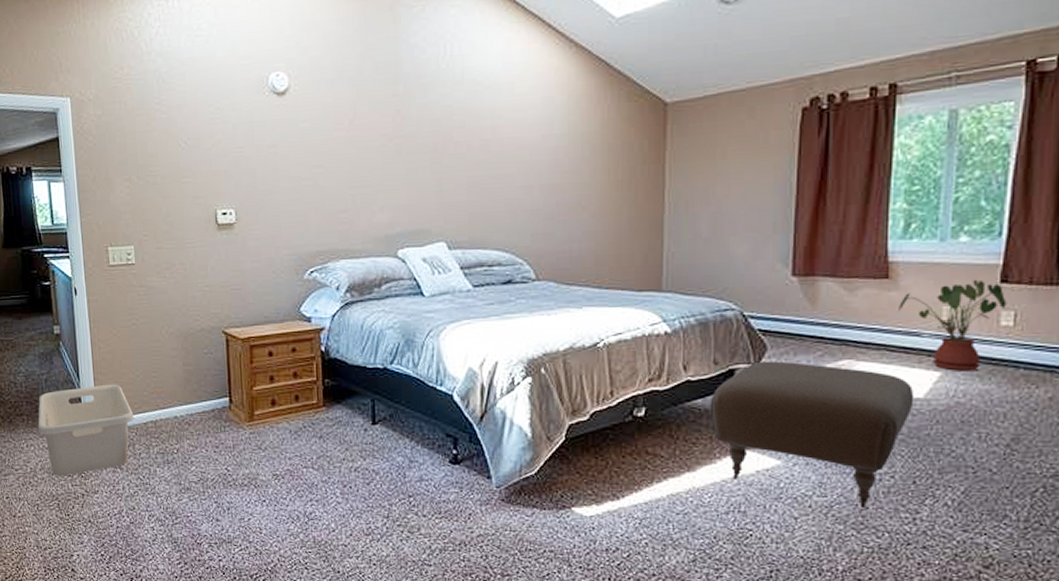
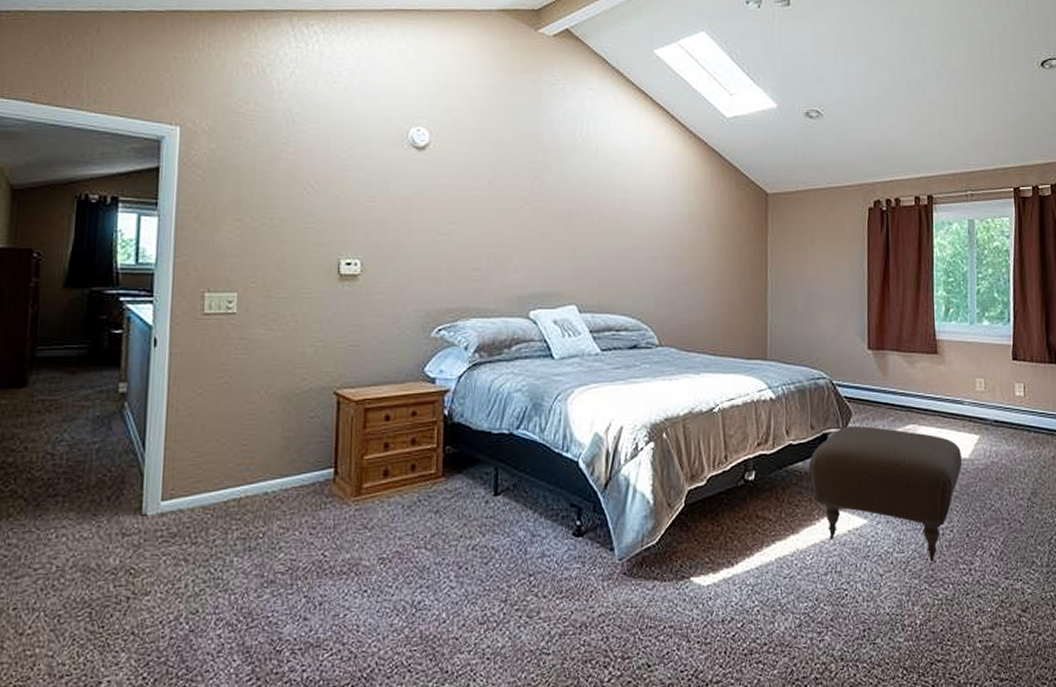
laundry basket: present [37,384,135,476] -> none [76,454,212,575]
house plant: present [899,279,1007,371] -> none [946,356,1018,434]

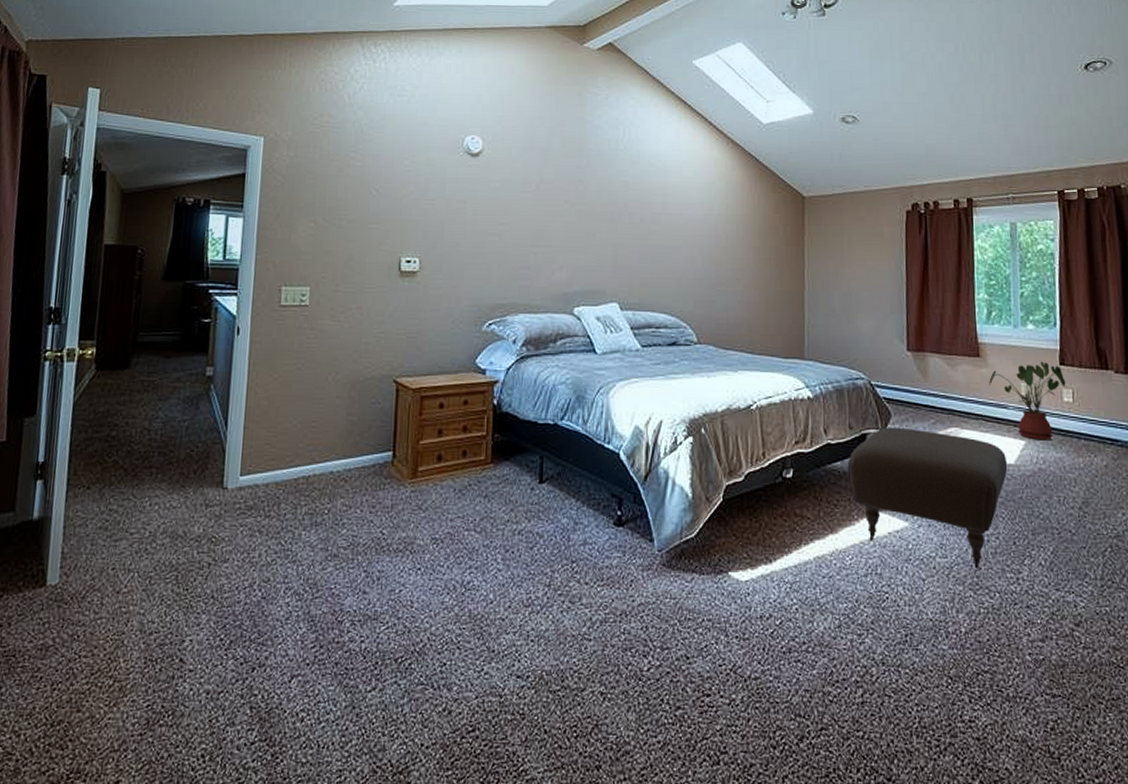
house plant: none [946,356,1018,434] -> present [989,361,1066,441]

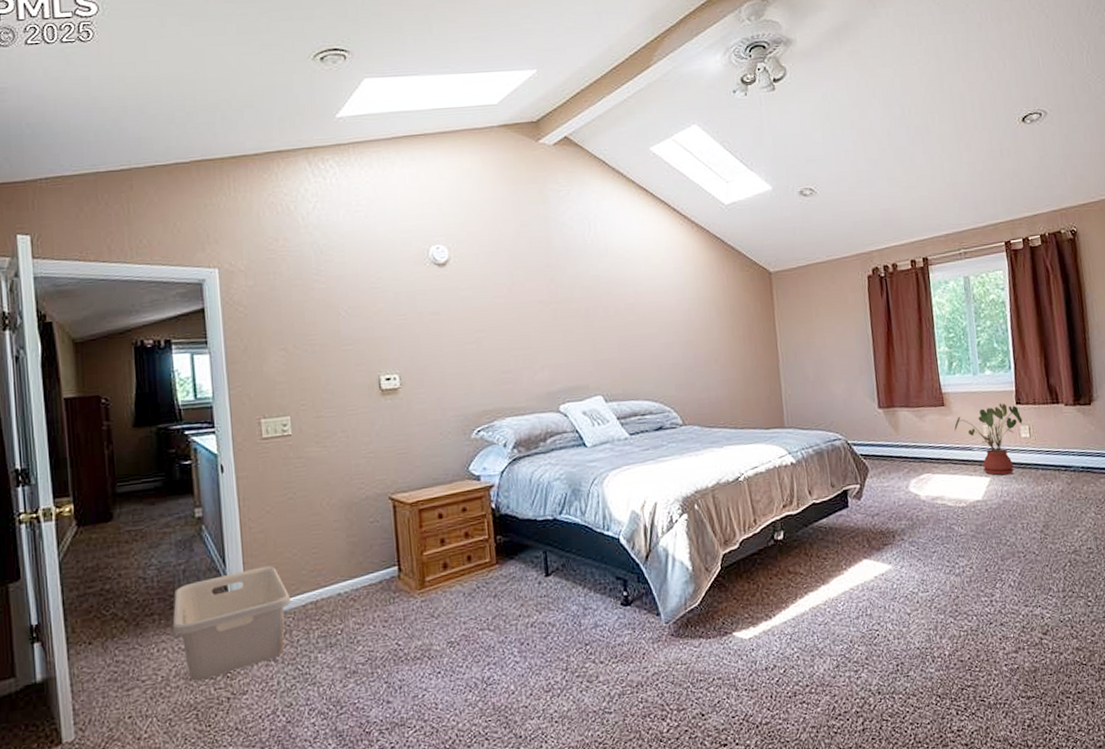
laundry basket: none [167,434,285,541] -> present [172,566,291,681]
ottoman: present [847,427,1008,568] -> none [832,479,976,597]

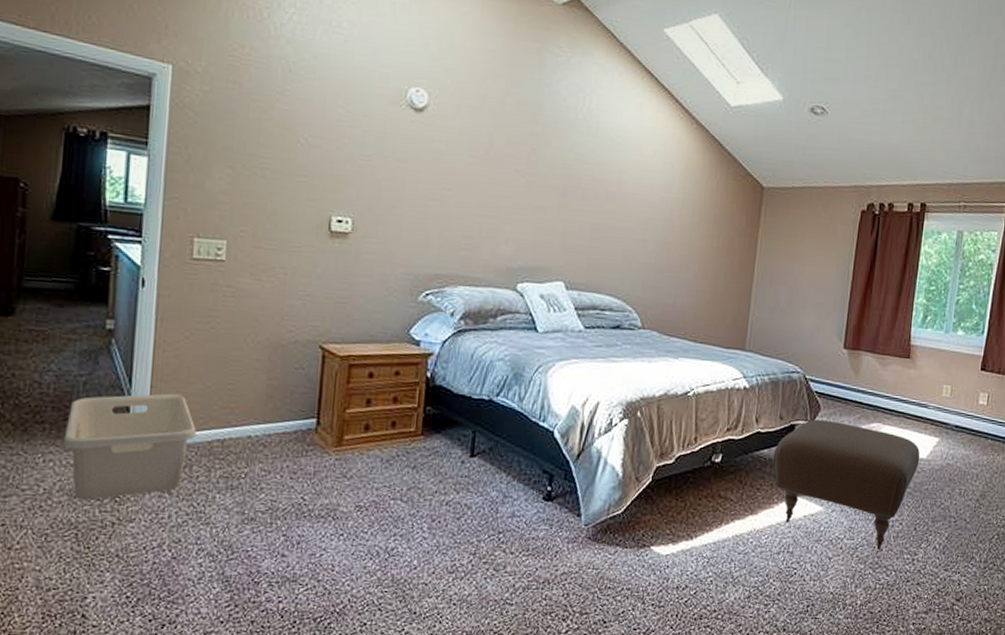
ottoman: none [832,479,976,597] -> present [773,419,920,549]
house plant: present [954,403,1023,476] -> none [915,365,984,439]

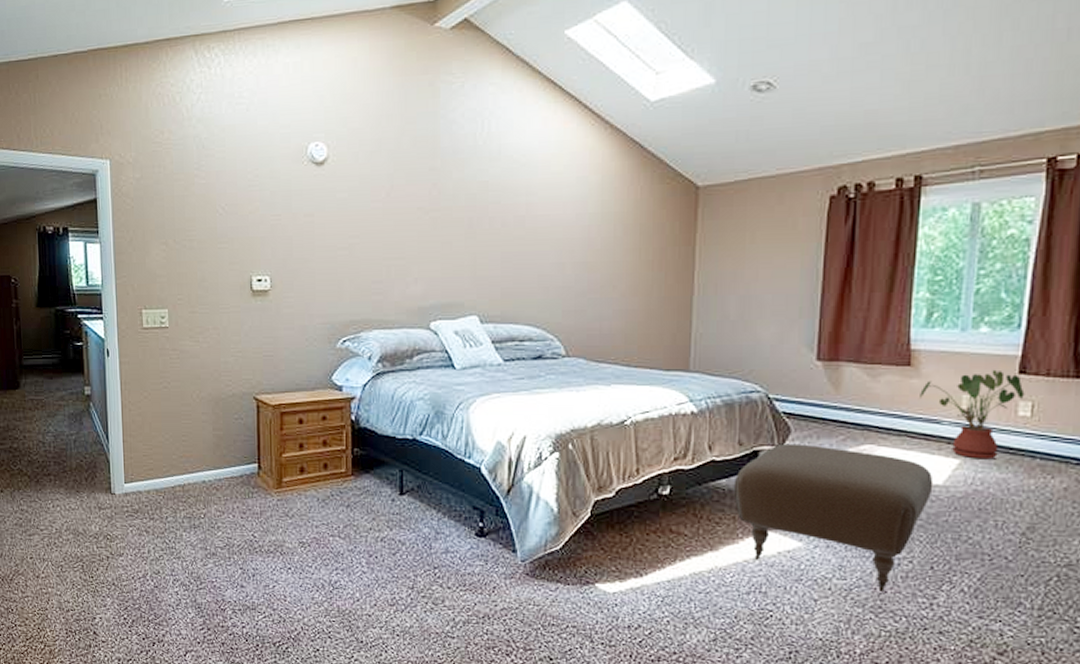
laundry basket: present [63,393,197,500] -> none [65,446,162,538]
house plant: none [915,365,984,439] -> present [920,369,1025,460]

